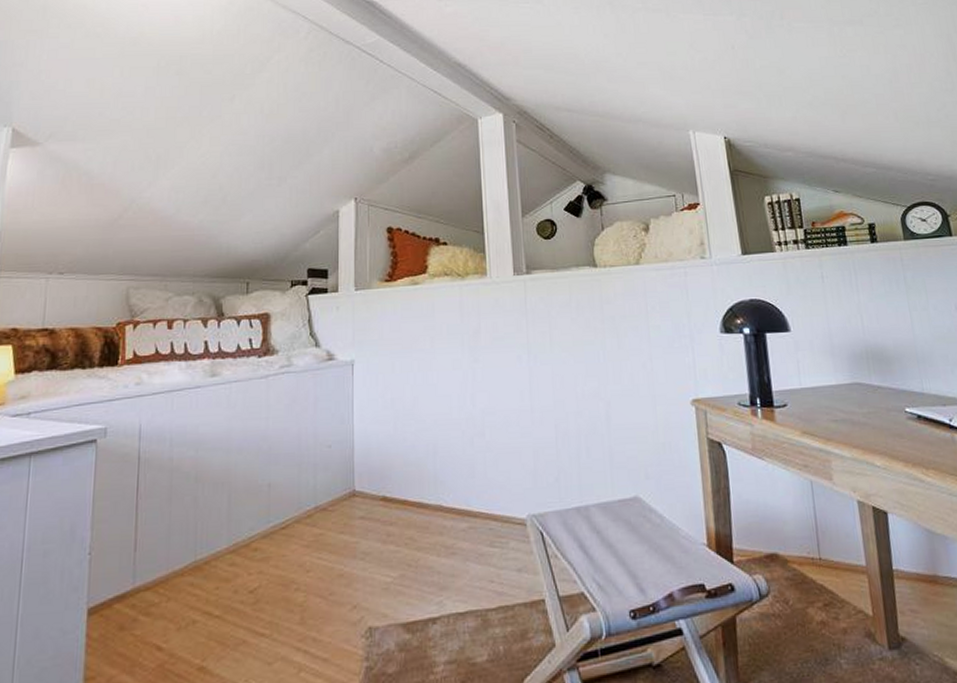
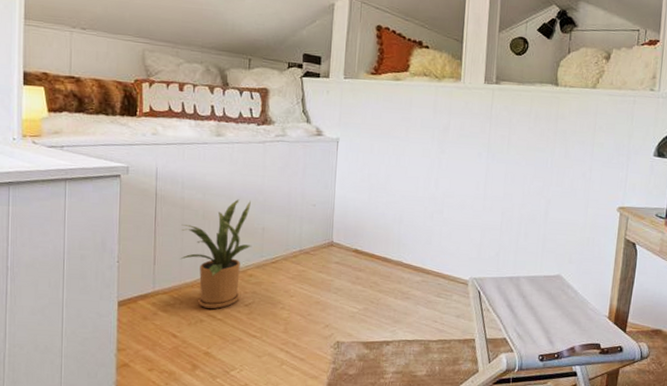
house plant: none [167,451,255,604] -> present [180,199,251,309]

